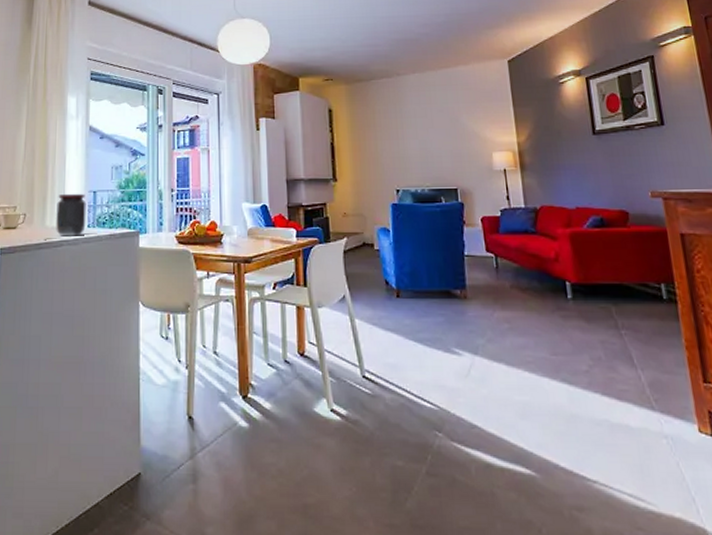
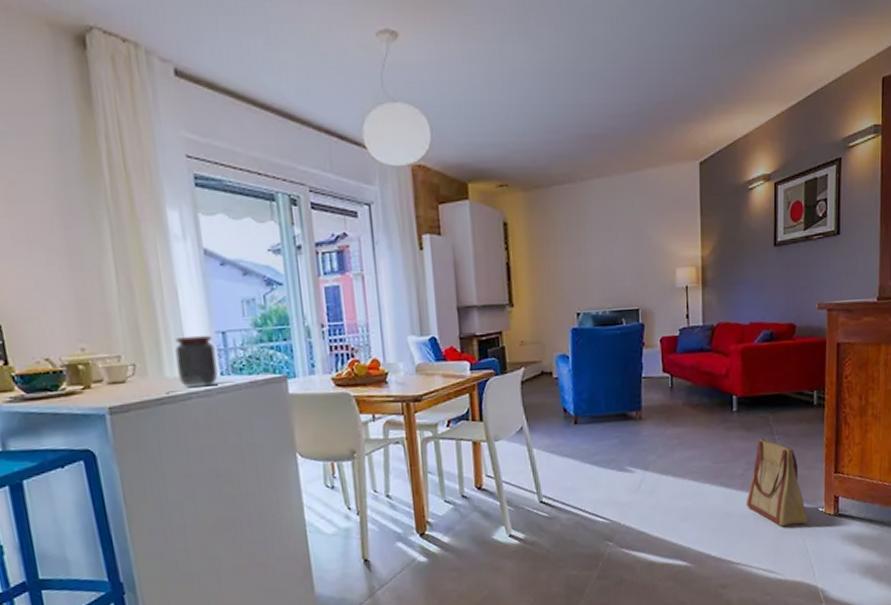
shopping bag: none [595,331,679,441] -> present [746,438,809,526]

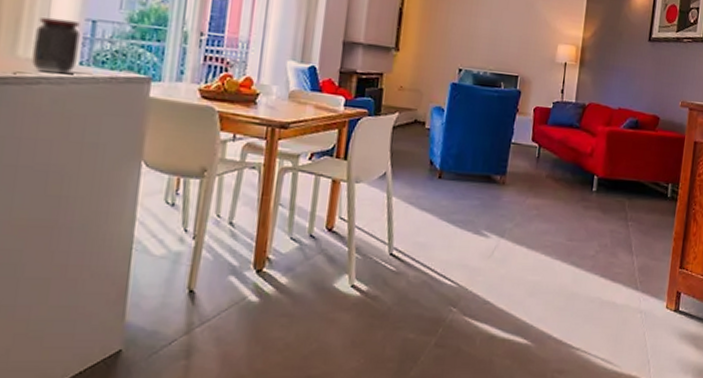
shopping bag: present [746,438,809,526] -> none [593,222,650,315]

